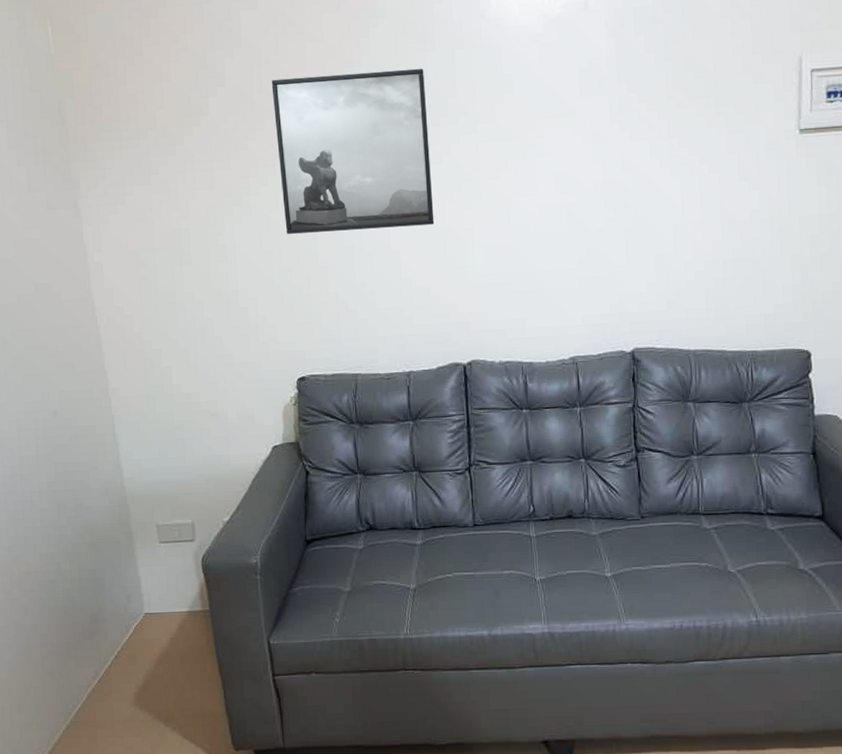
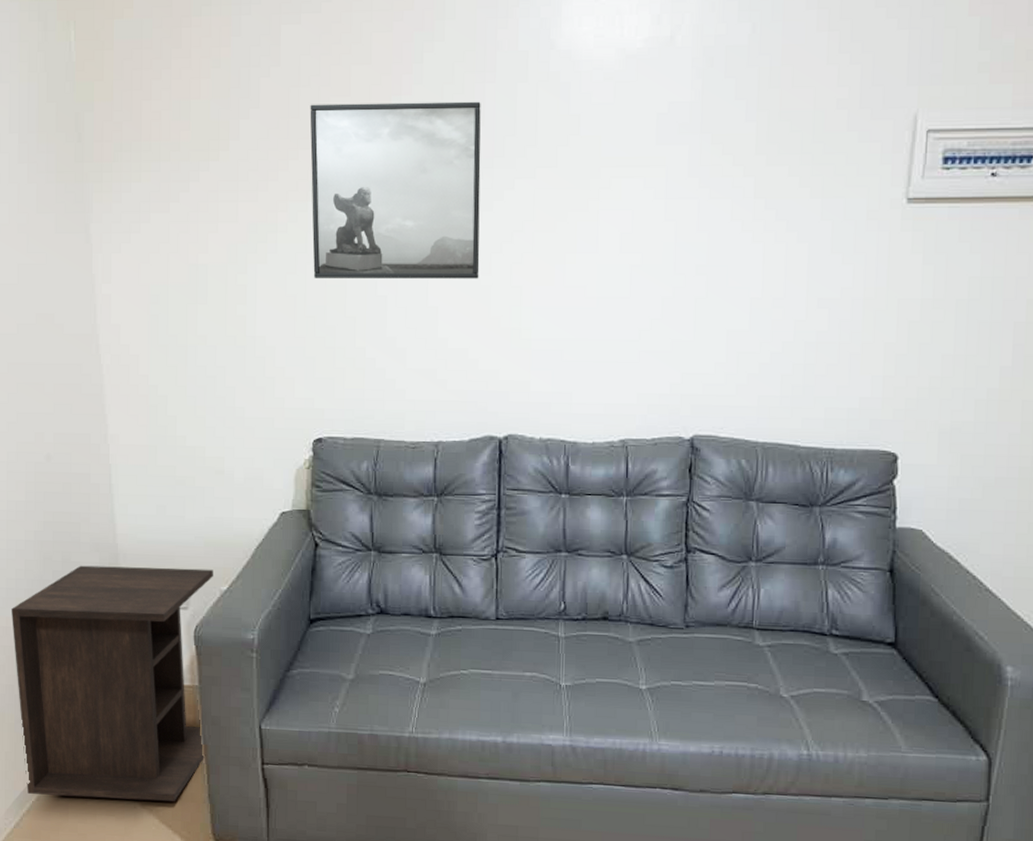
nightstand: none [30,503,221,725] -> present [10,565,213,801]

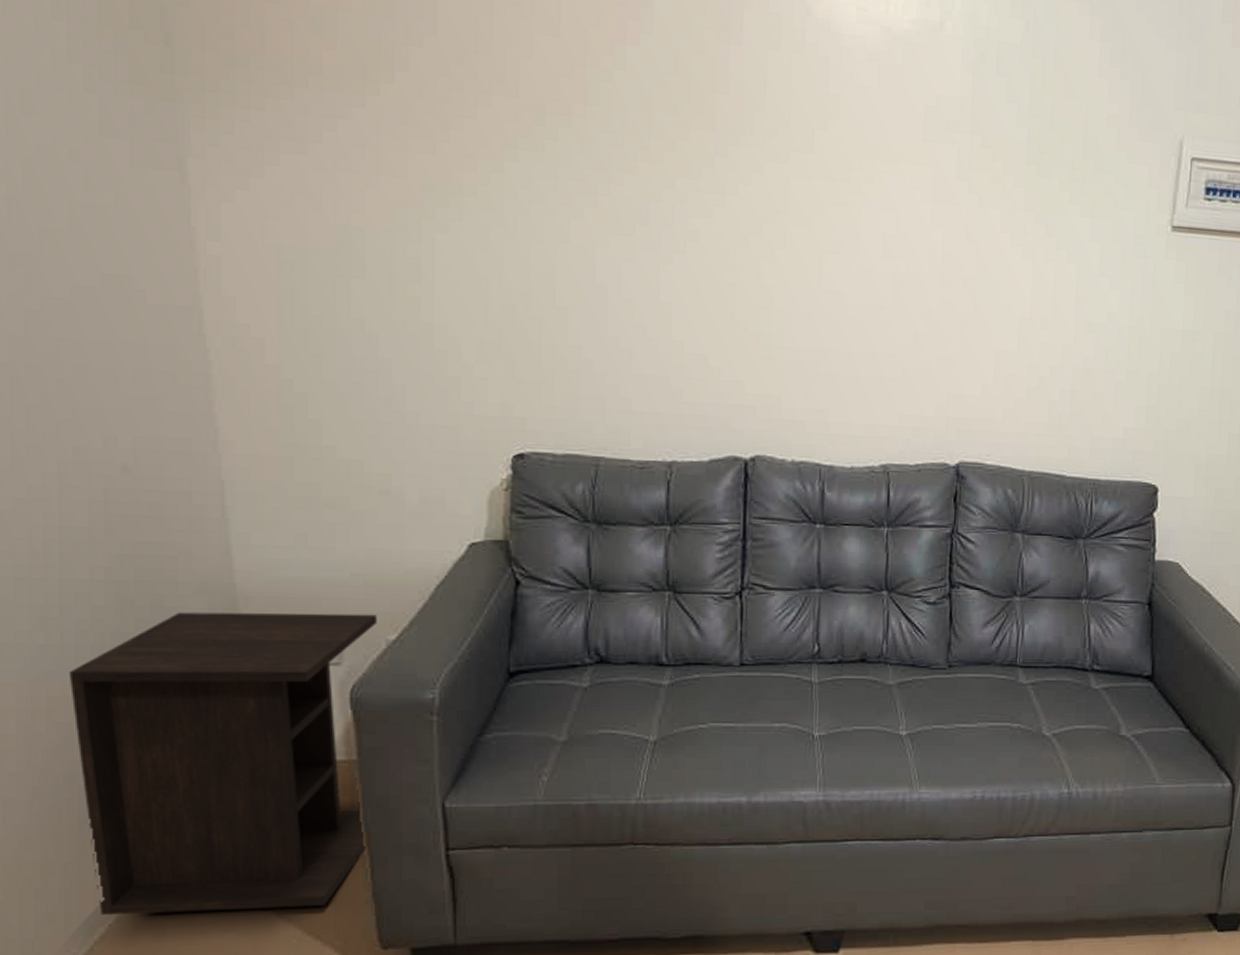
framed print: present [310,101,481,279] -> none [506,39,725,274]

